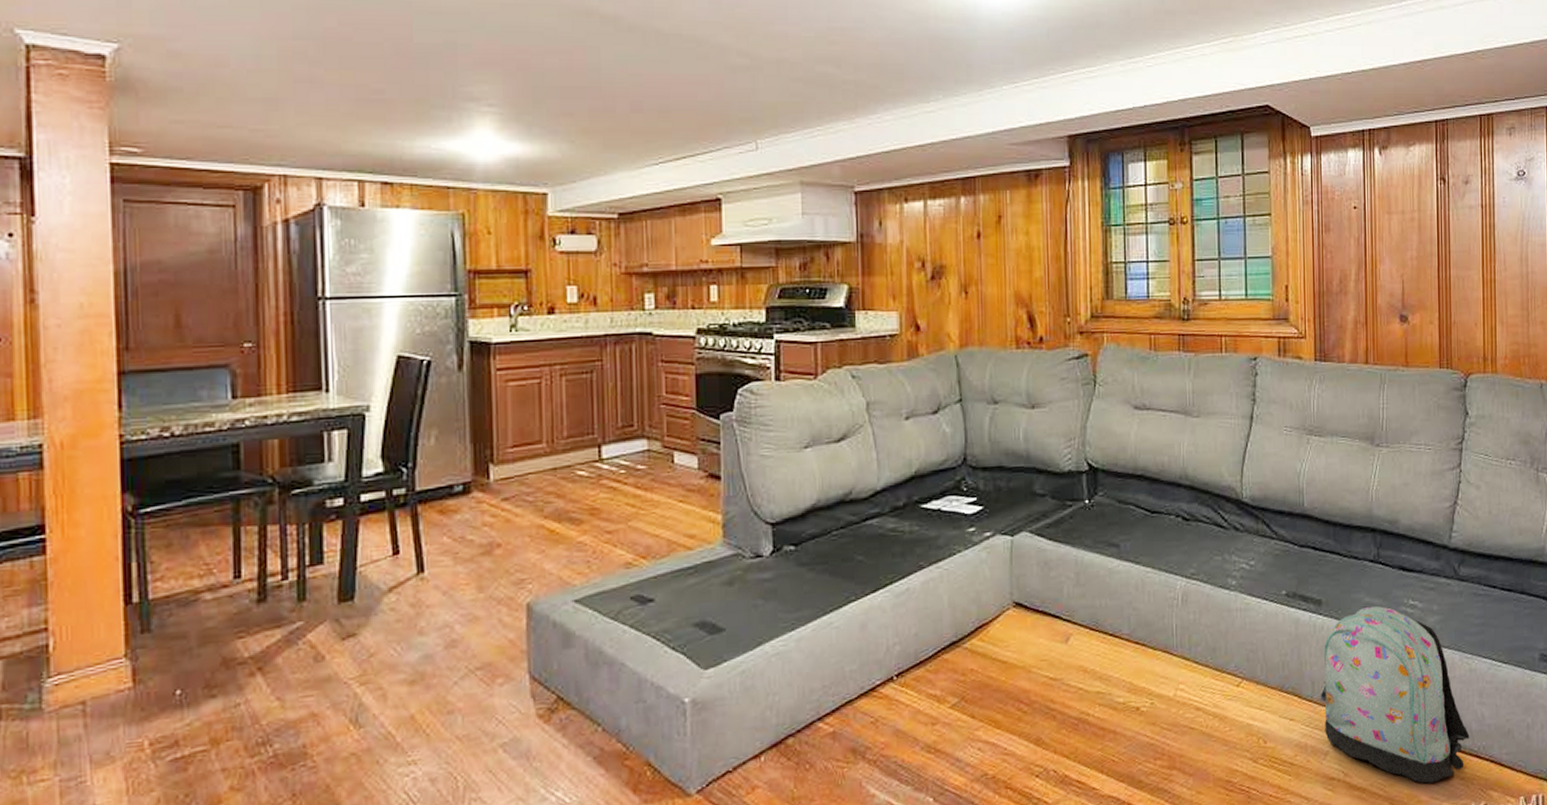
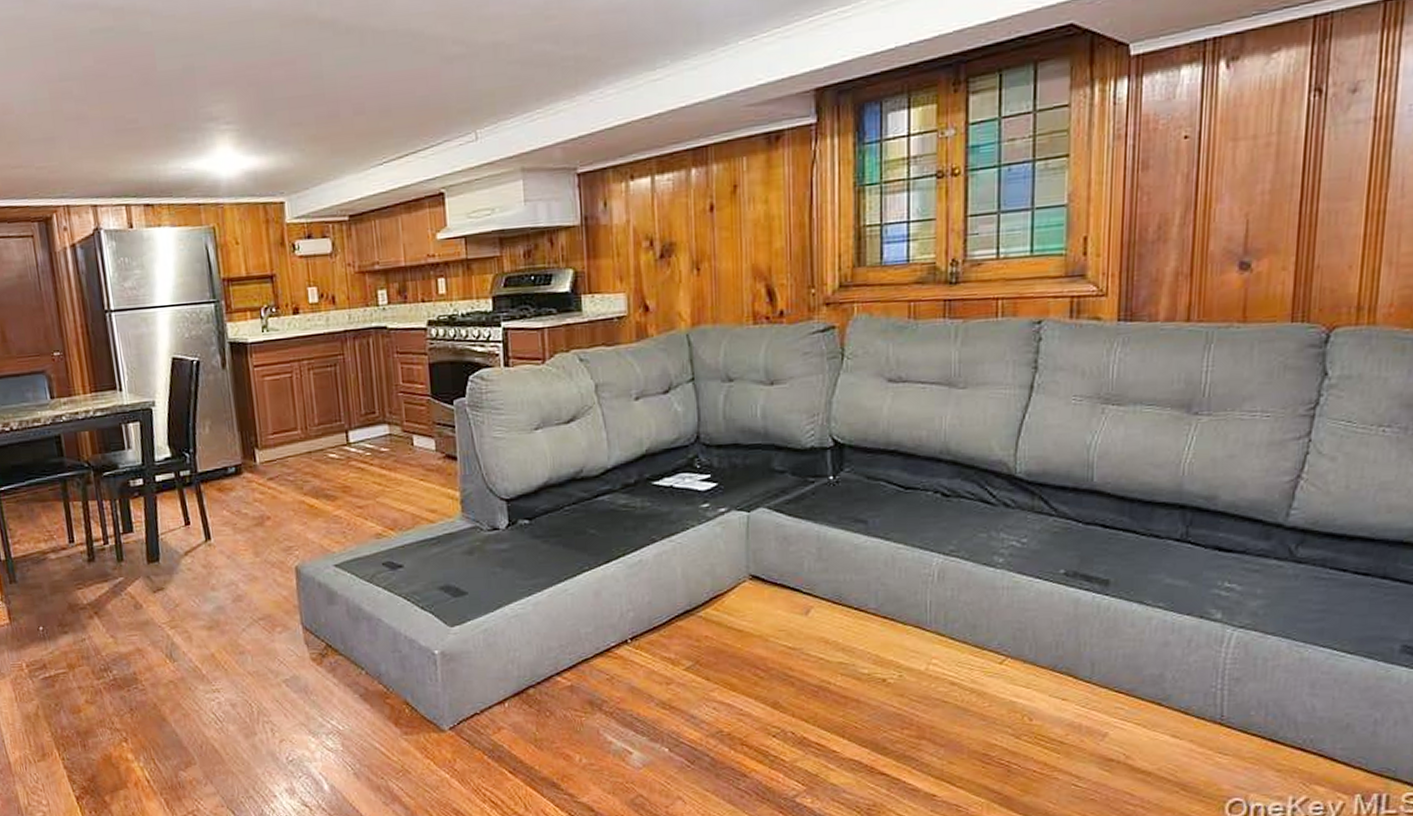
backpack: present [1319,606,1470,784] -> none [1099,587,1294,773]

